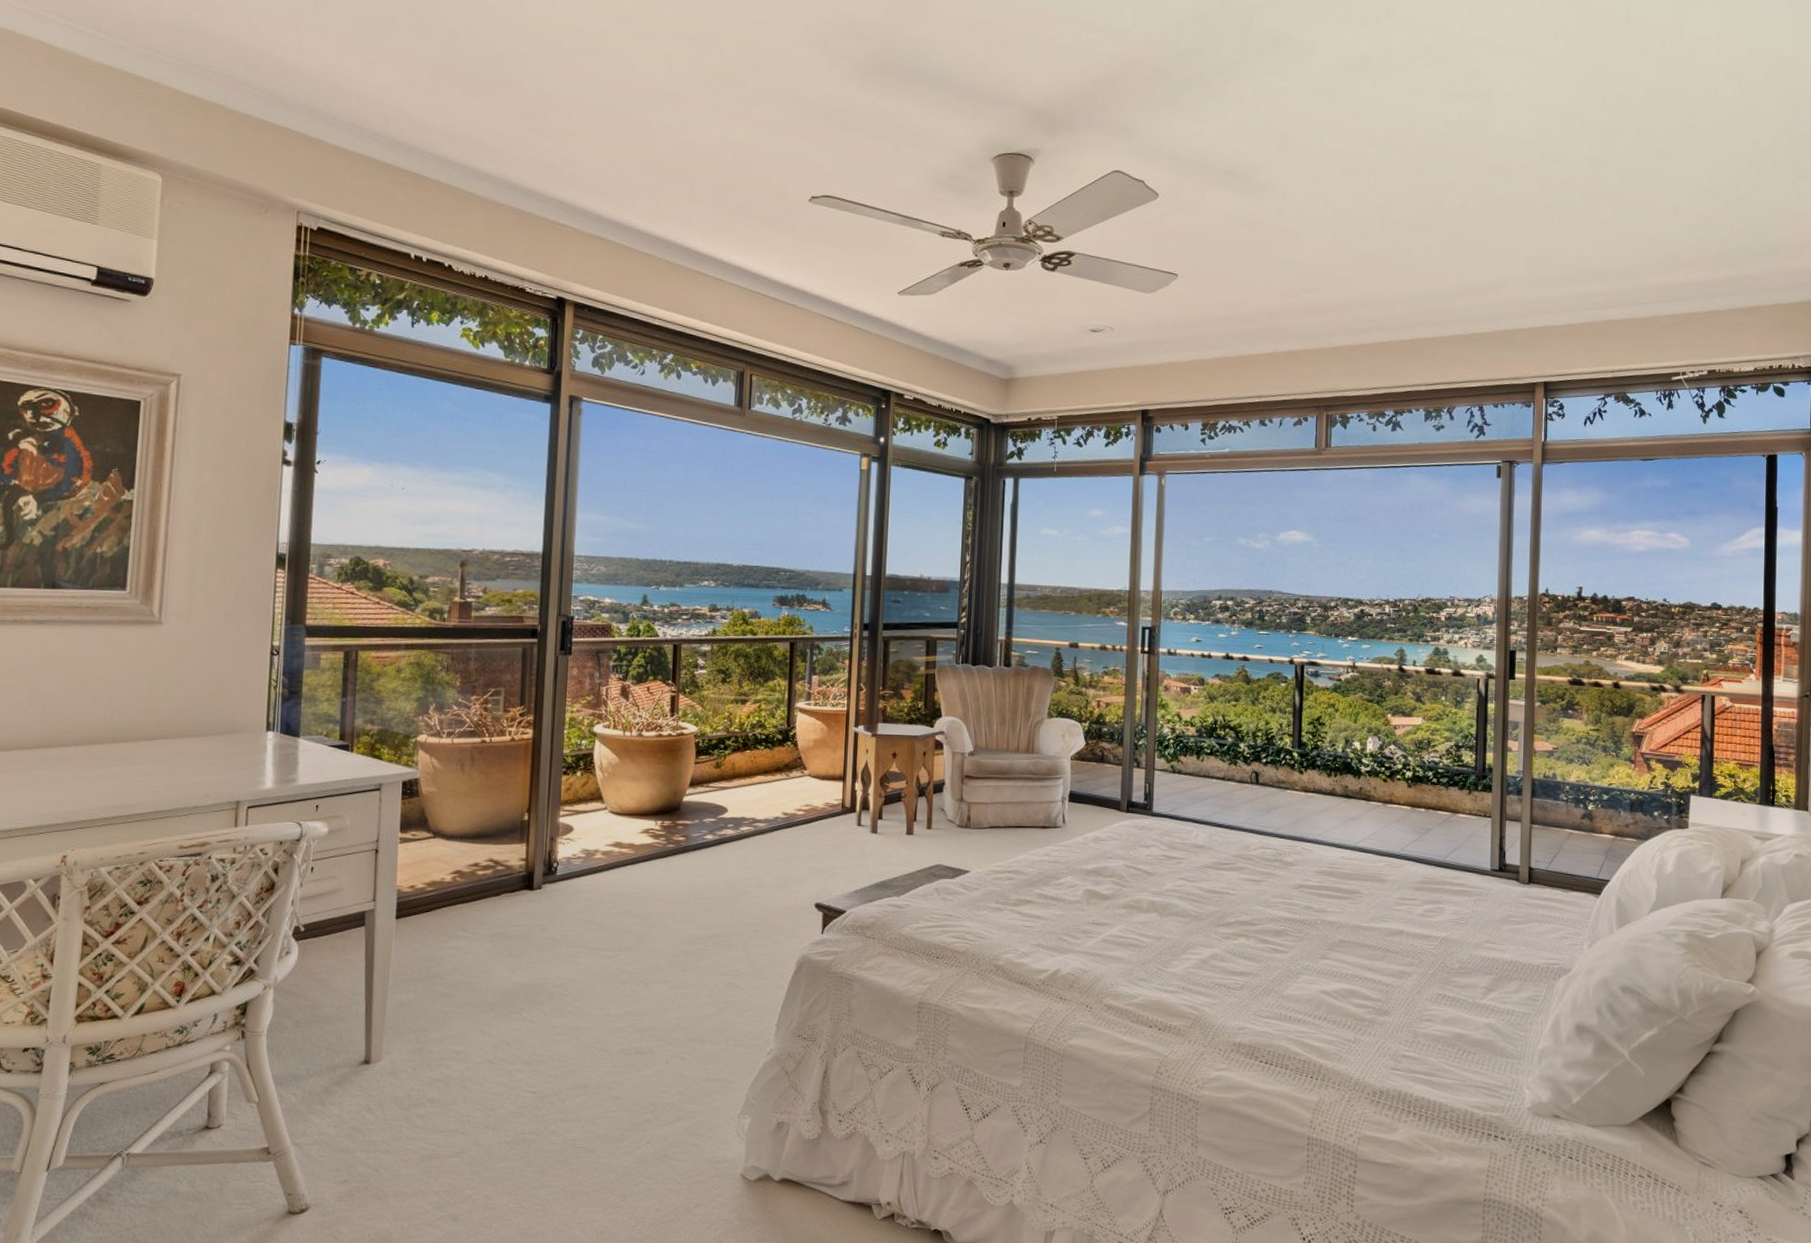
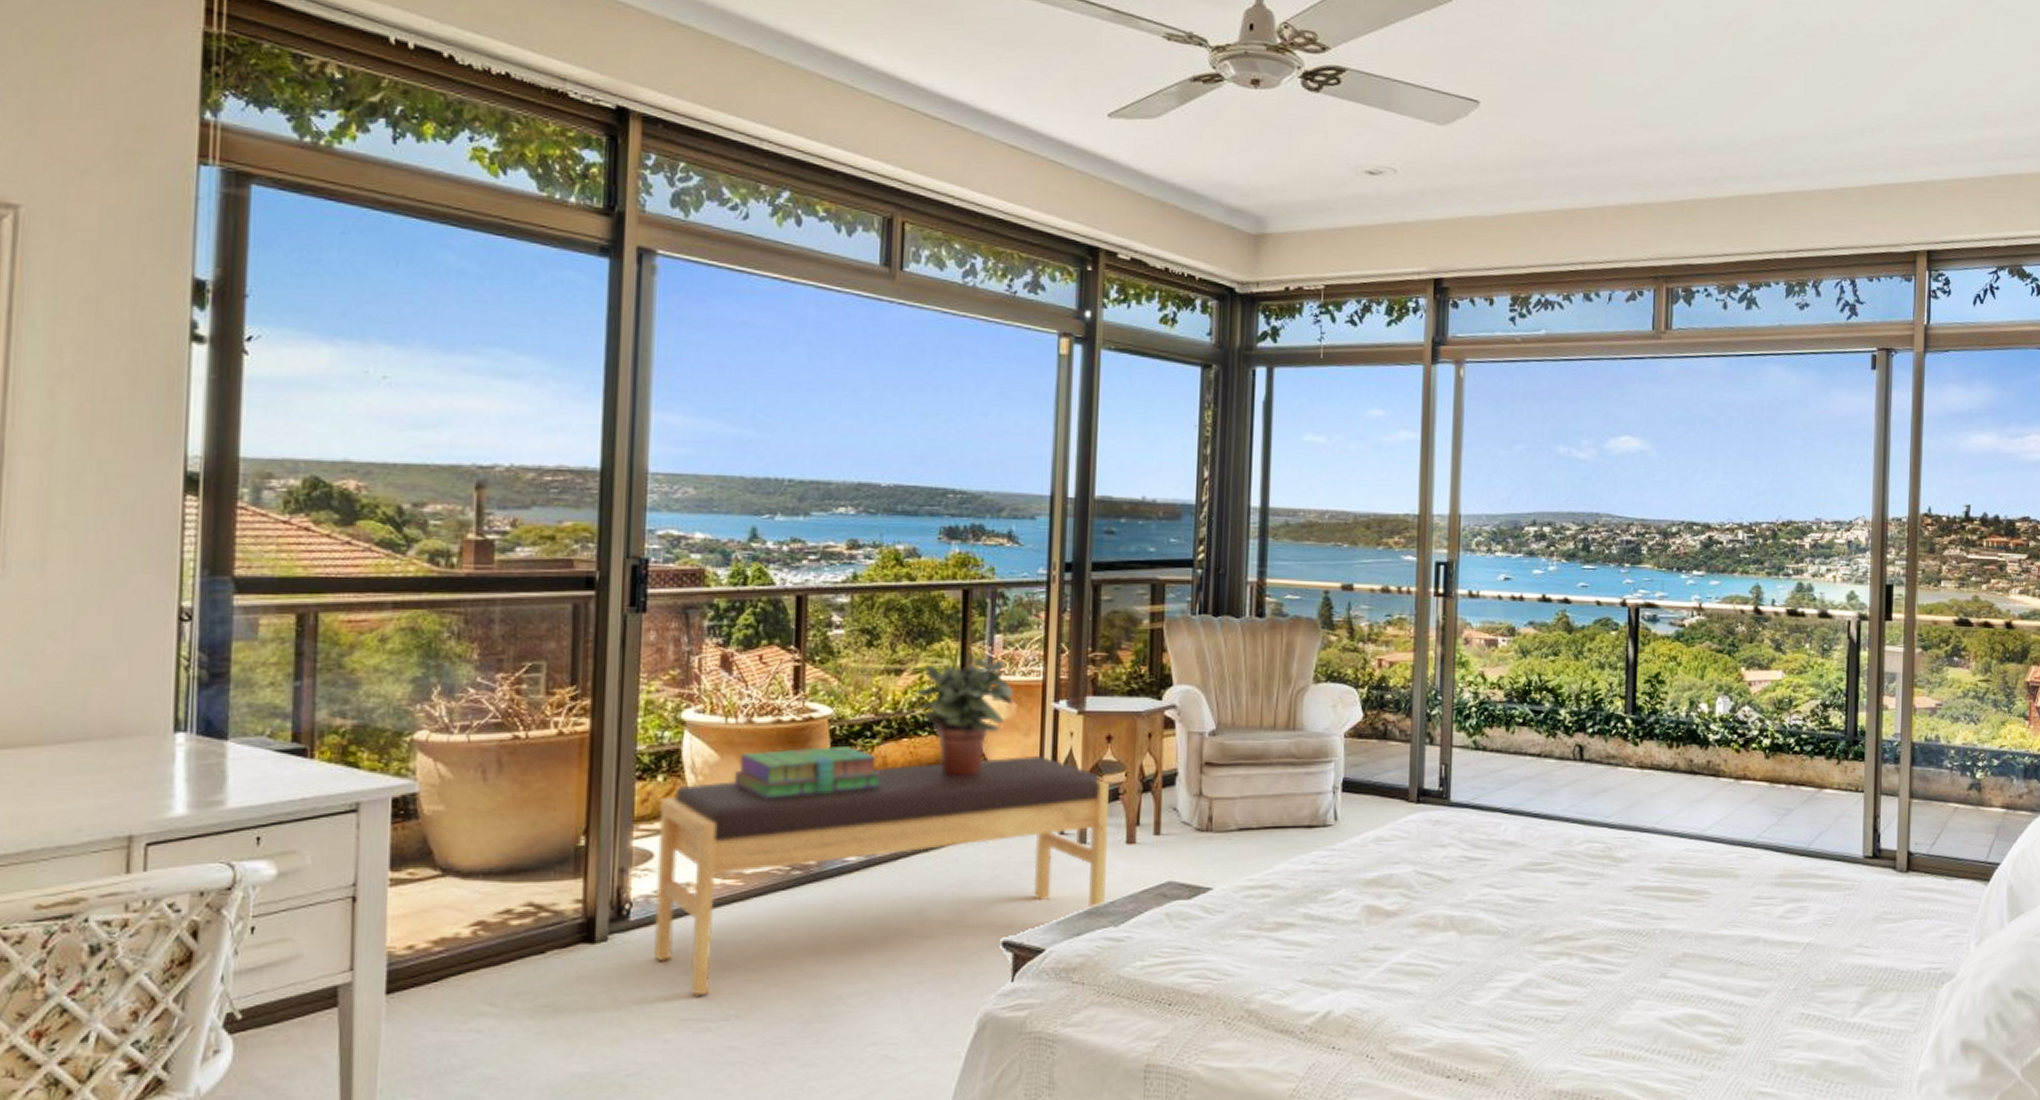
bench: none [572,765,894,932] -> present [654,755,1109,996]
stack of books: none [628,754,731,792] -> present [733,745,882,799]
potted plant: none [754,694,826,779] -> present [913,659,1014,776]

